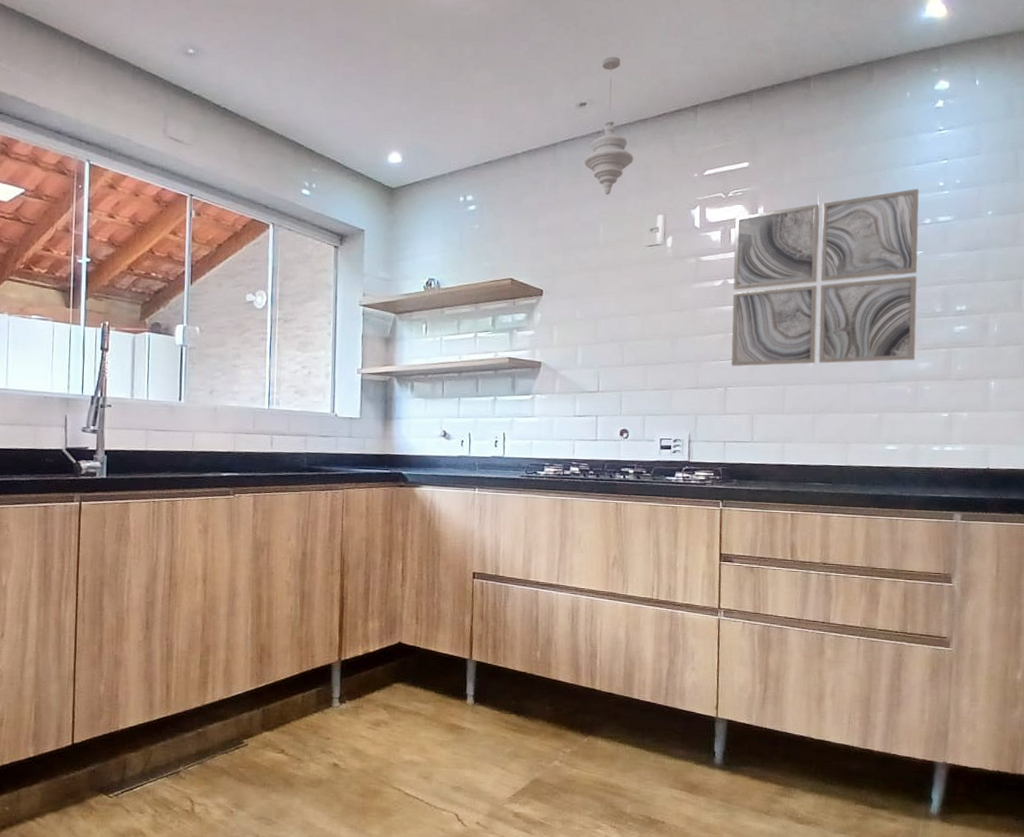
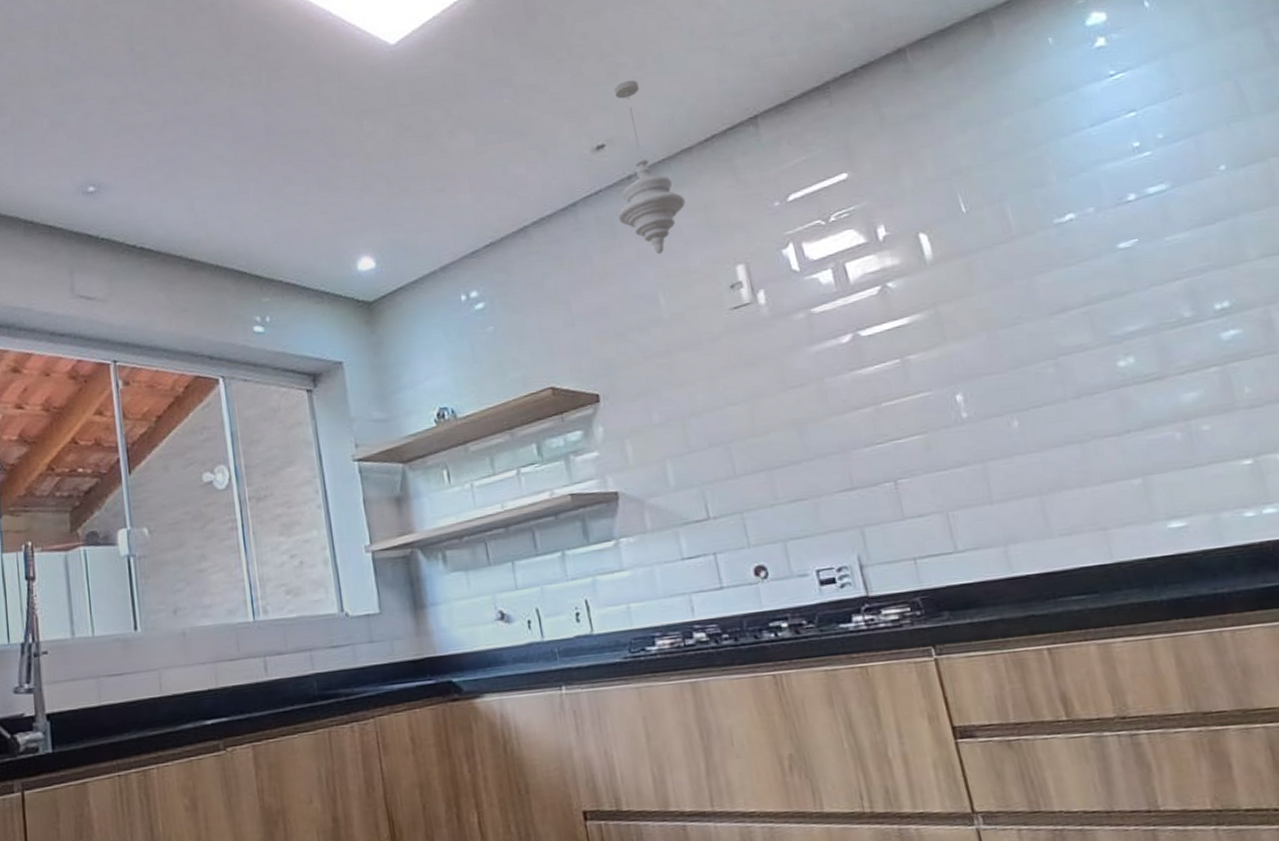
wall art: present [731,188,919,367] -> none [846,157,1174,450]

